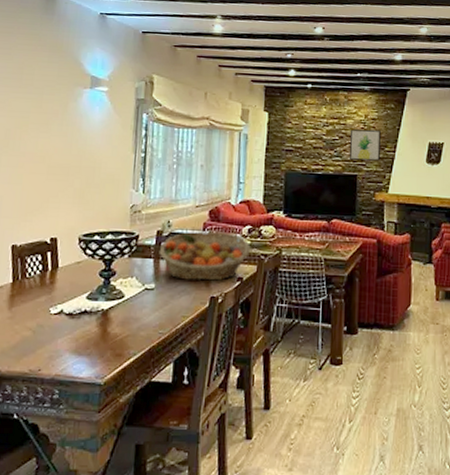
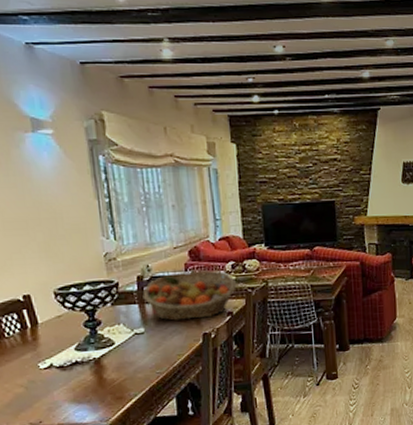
wall art: present [349,129,381,161] -> none [323,153,356,186]

